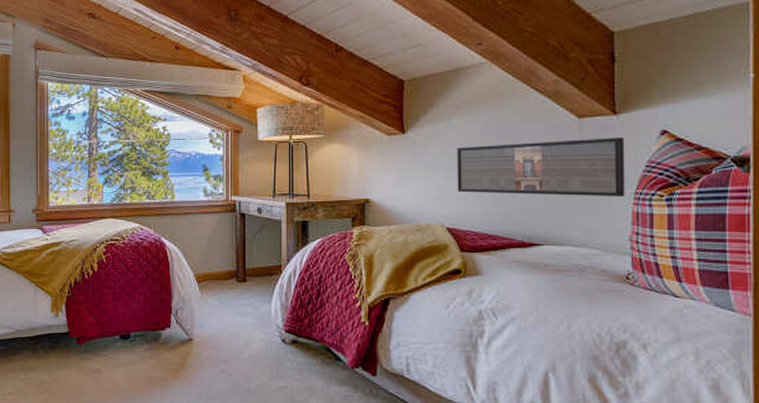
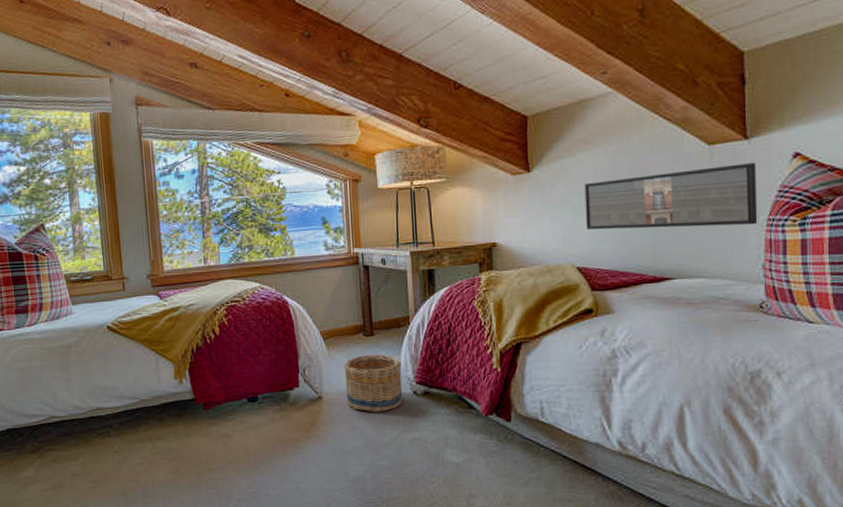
basket: none [215,300,272,358] -> present [343,355,402,412]

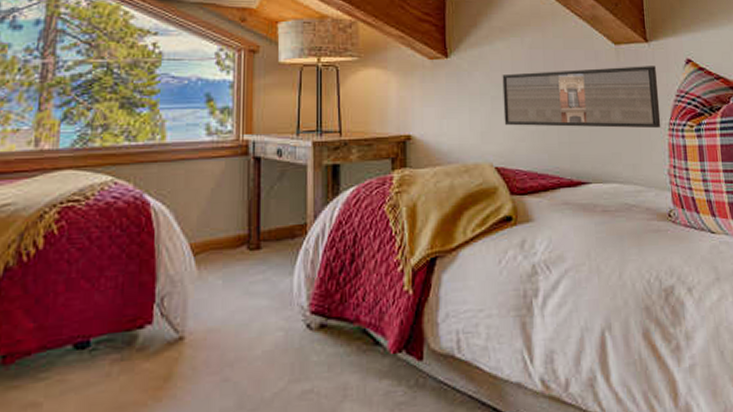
basket: present [343,355,402,412] -> none [217,275,294,357]

